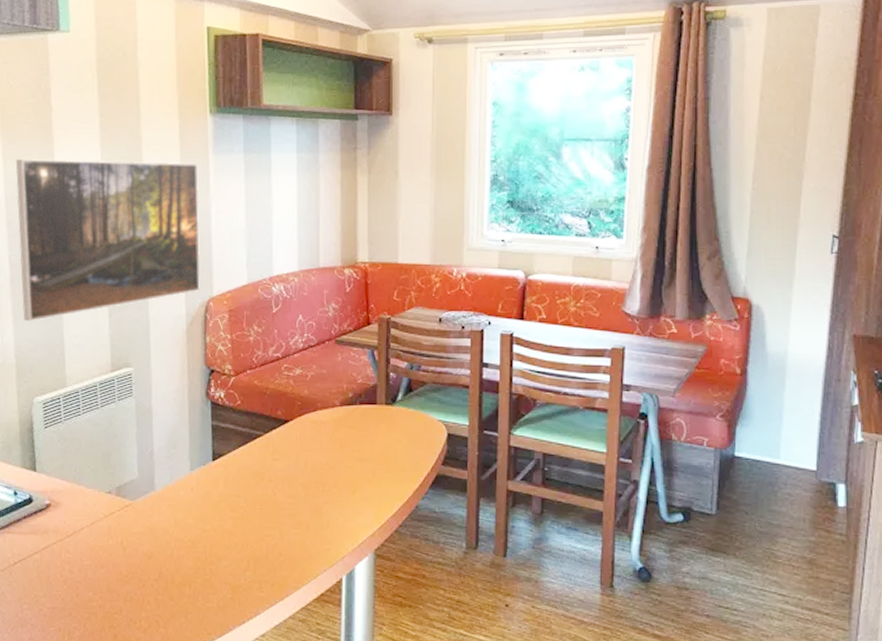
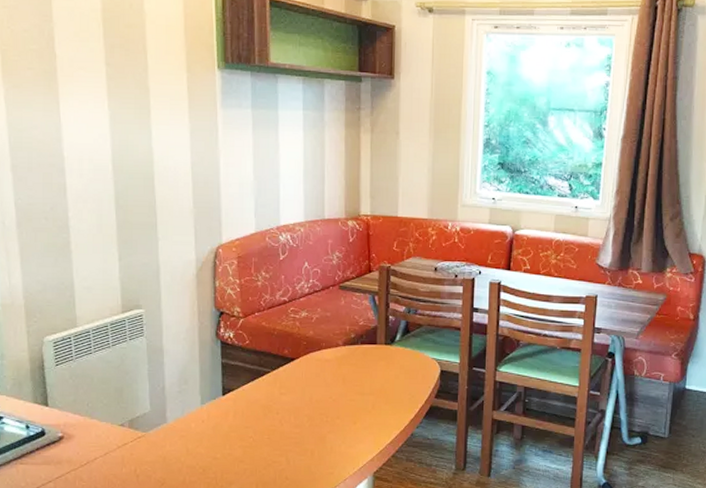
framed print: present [15,158,201,321] -> none [19,104,210,264]

